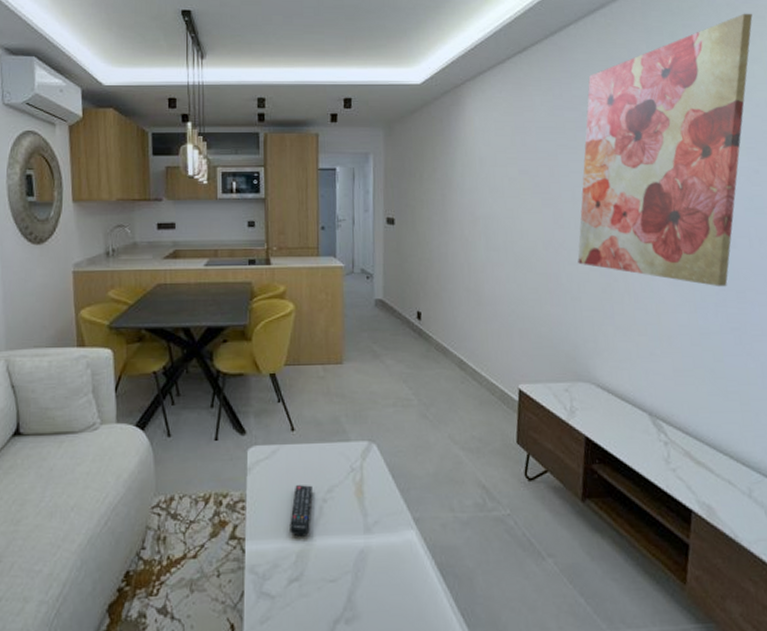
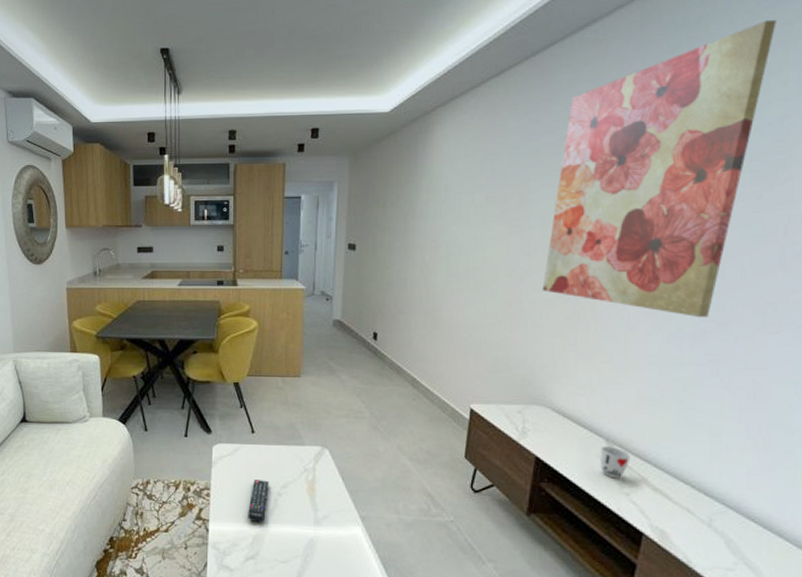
cup: none [644,421,673,454] -> present [600,446,631,479]

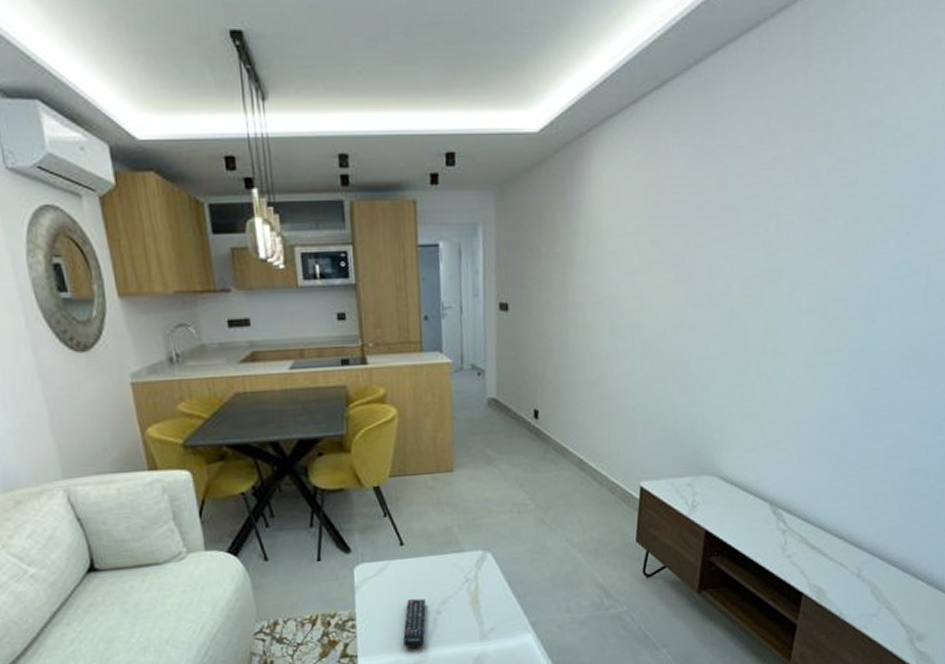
wall art: present [542,19,776,318] -> none [709,33,928,367]
cup: present [600,446,631,479] -> none [764,510,792,543]

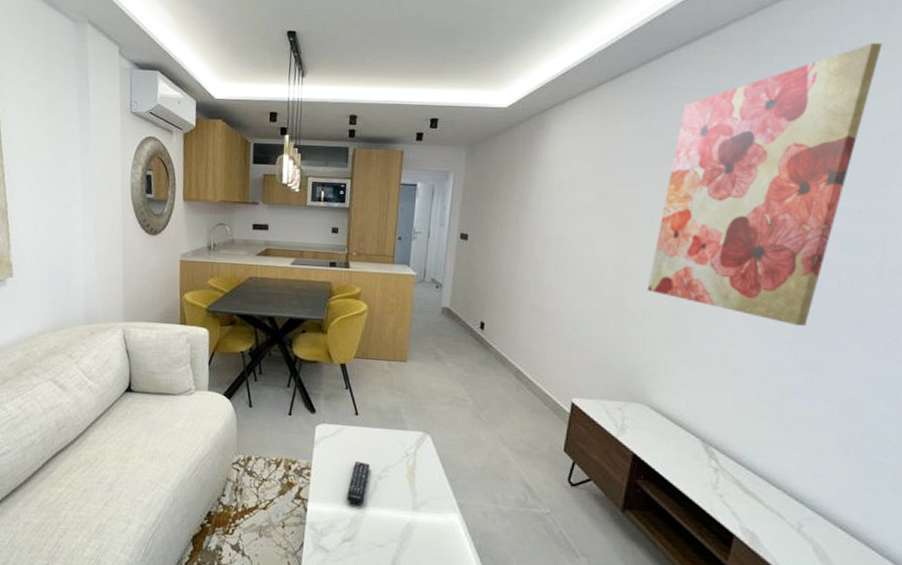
wall art: none [709,33,928,367] -> present [647,42,882,327]

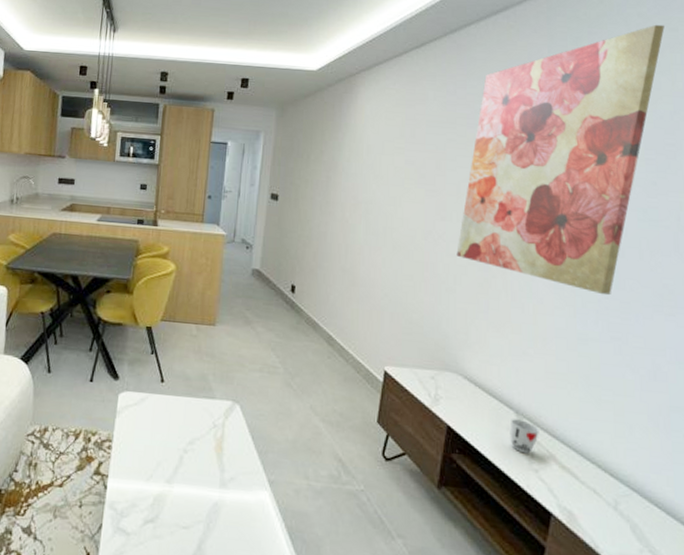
remote control: present [347,462,370,506] -> none [150,433,175,482]
cup: none [695,447,725,480] -> present [510,419,539,454]

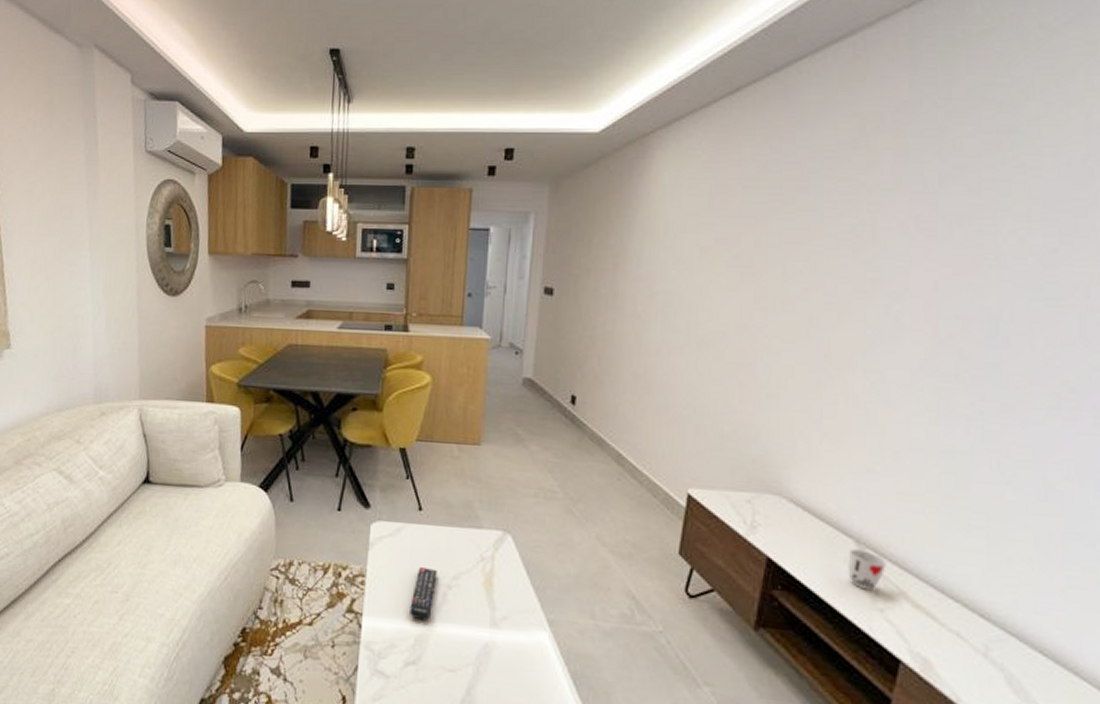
remote control: none [150,433,175,482] -> present [410,567,437,621]
wall art: present [456,24,665,296] -> none [781,37,1078,397]

